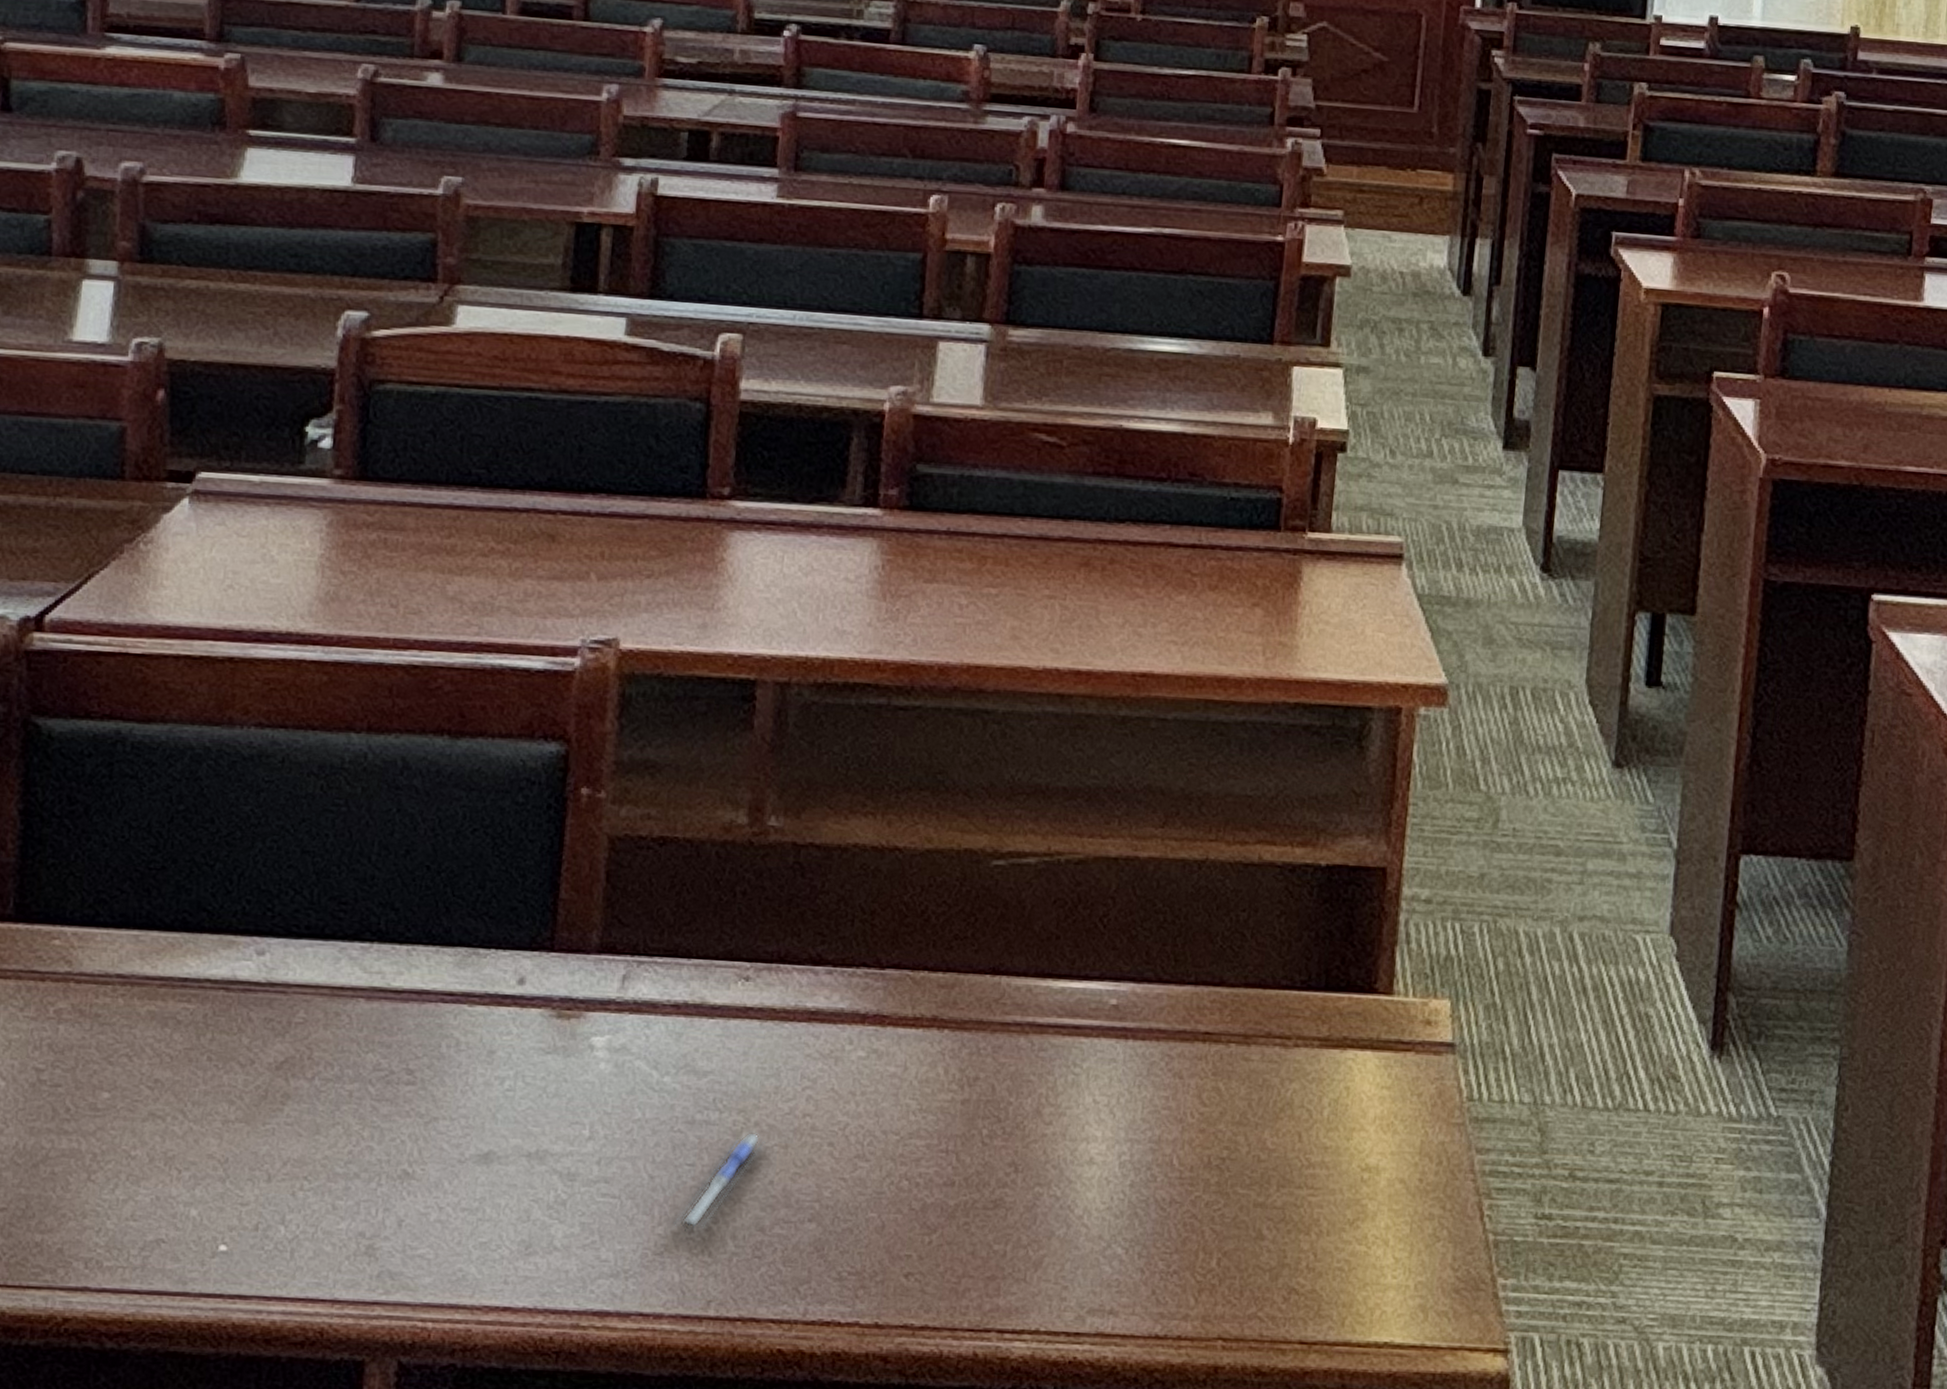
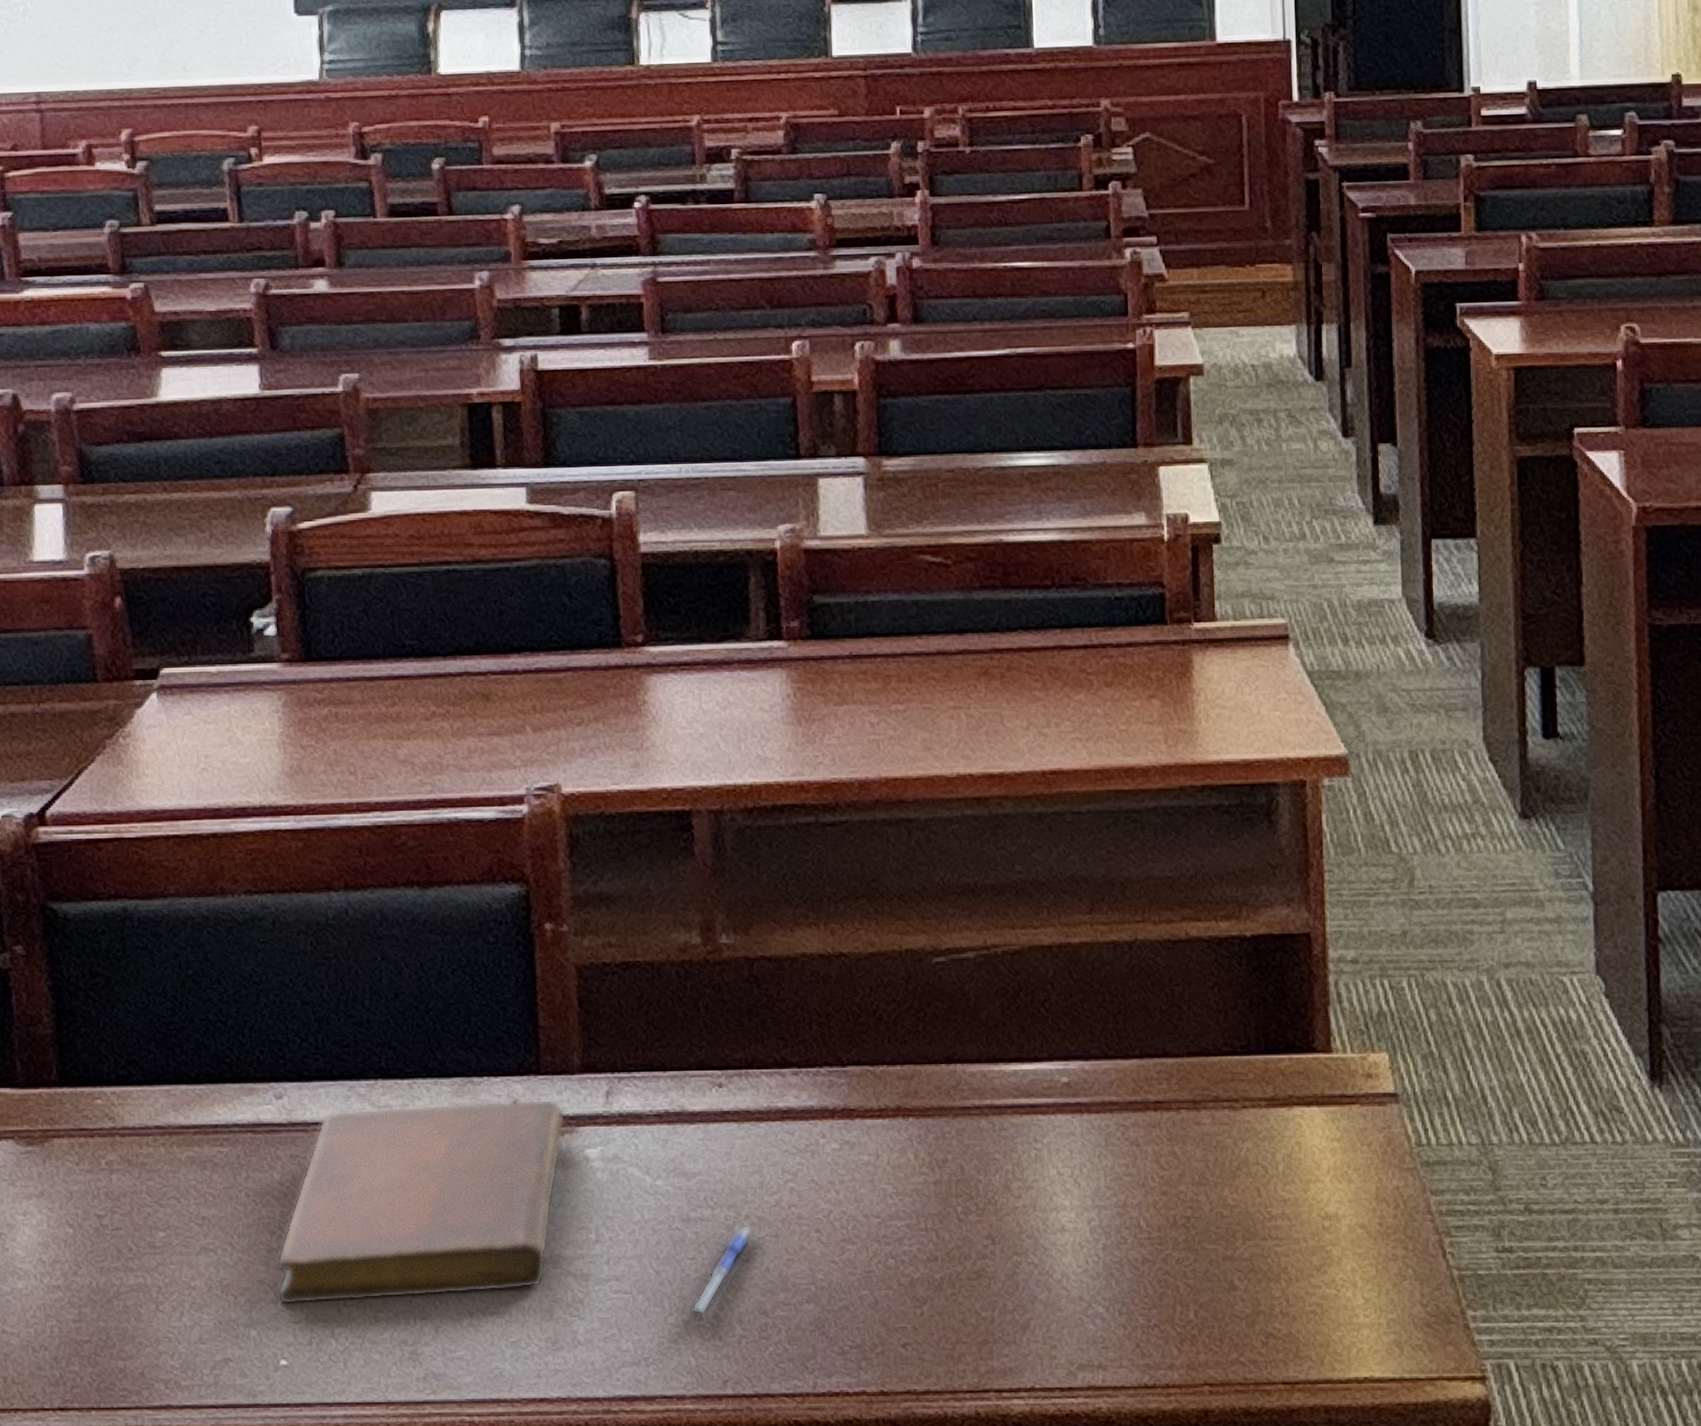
notebook: none [227,973,575,1185] -> present [276,1099,566,1305]

